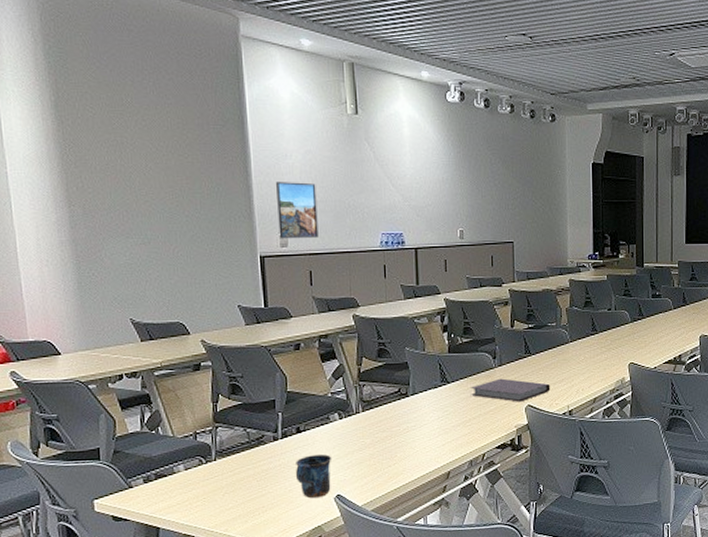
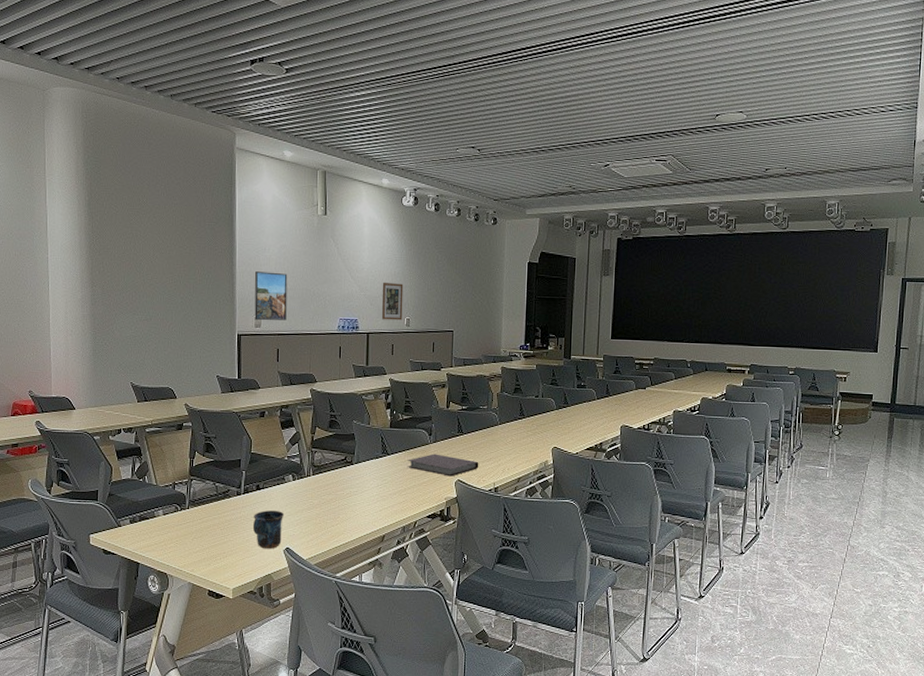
wall art: none [429,189,455,233] -> present [382,282,404,321]

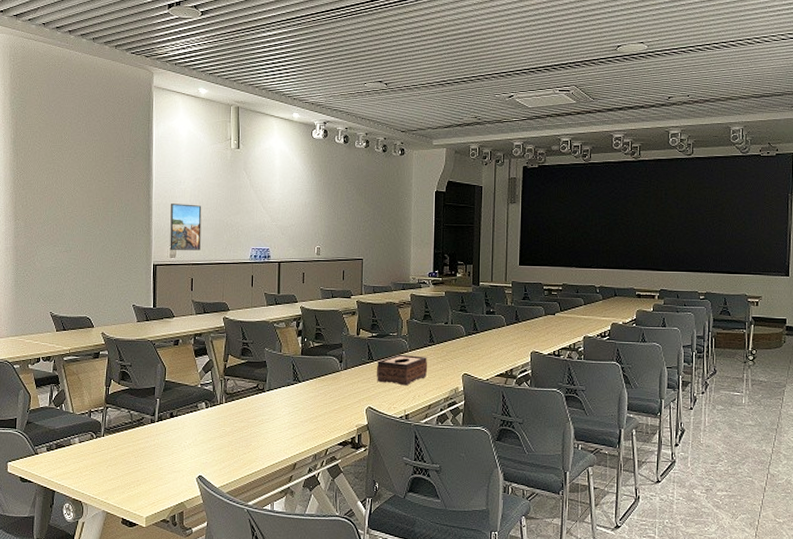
mug: present [252,510,285,549] -> none [166,438,197,477]
wall art: present [382,282,404,321] -> none [293,212,314,249]
notebook: present [407,454,479,477] -> none [318,381,390,404]
tissue box: none [465,427,518,459] -> present [376,354,428,386]

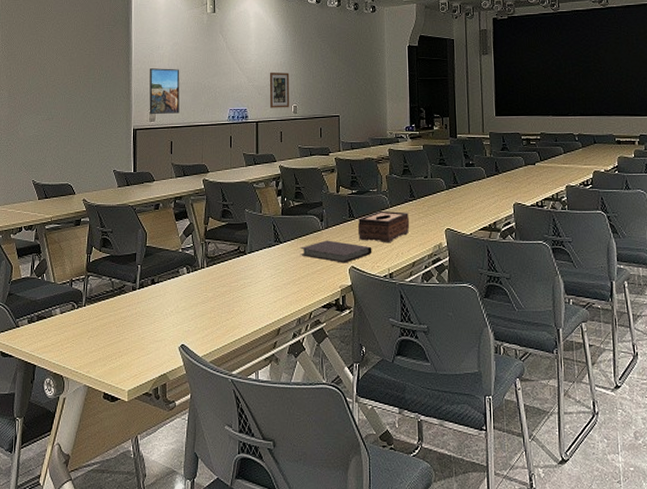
wall art: none [293,212,314,249] -> present [269,72,290,108]
notebook: none [318,381,390,404] -> present [299,240,372,263]

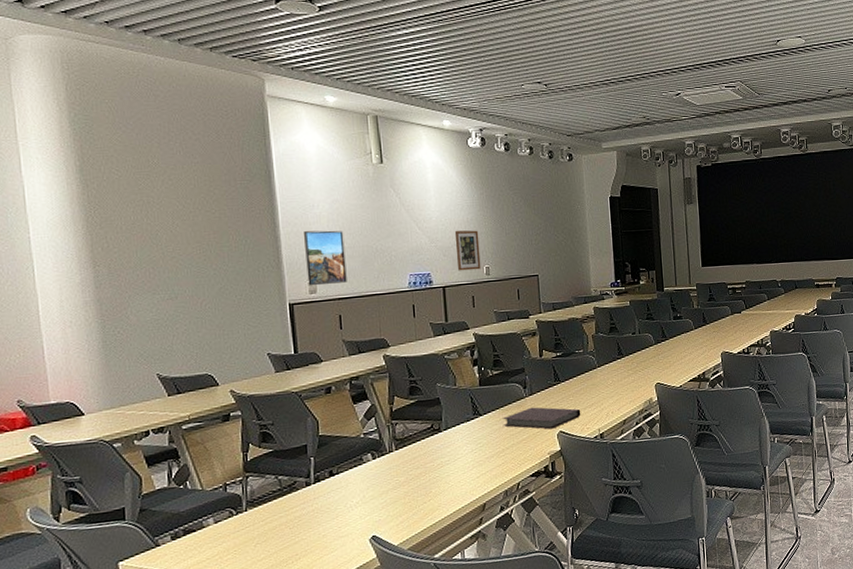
tissue box: present [357,210,410,243] -> none [564,371,619,404]

